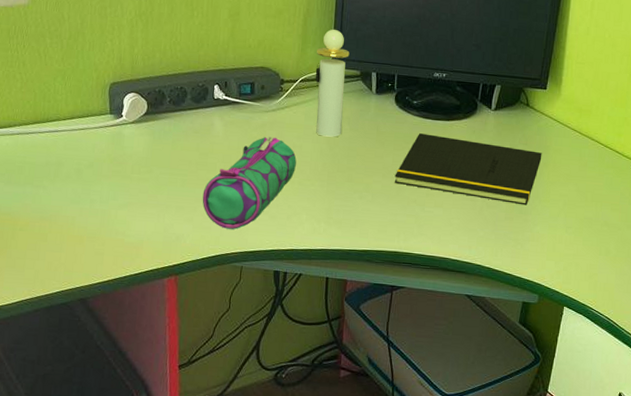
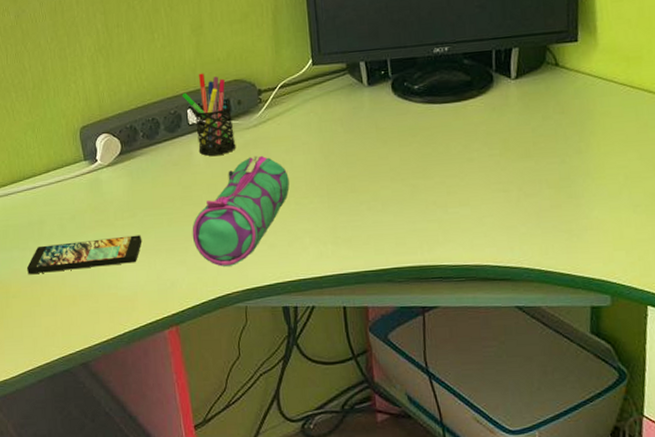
smartphone: none [37,186,155,215] -> present [26,235,142,274]
pen holder: none [211,55,255,131] -> present [181,73,236,156]
perfume bottle: present [315,29,350,137] -> none [293,21,336,145]
notepad: present [394,133,542,206] -> none [405,119,586,188]

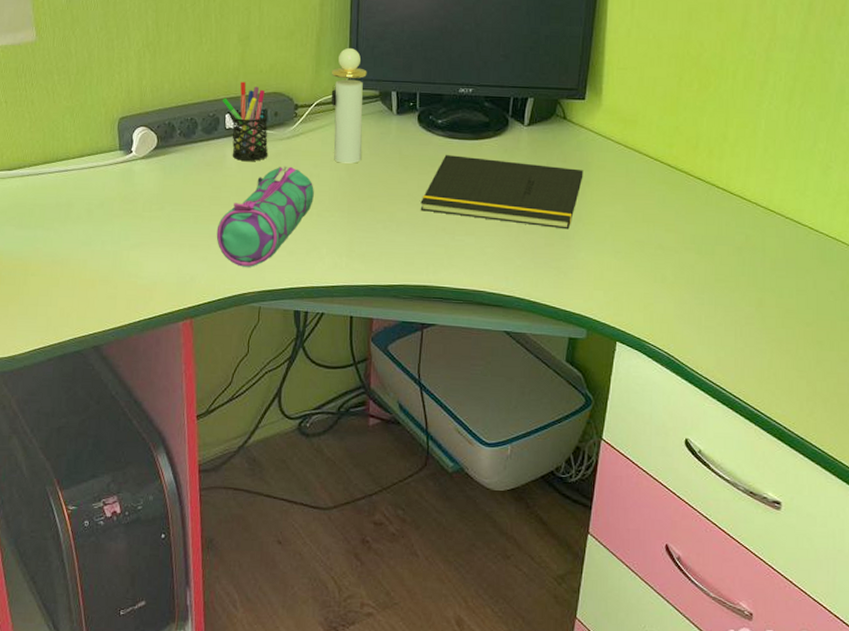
smartphone: present [26,235,142,274] -> none [49,227,167,255]
perfume bottle: none [293,21,336,145] -> present [331,47,367,164]
notepad: none [405,119,586,188] -> present [420,155,583,230]

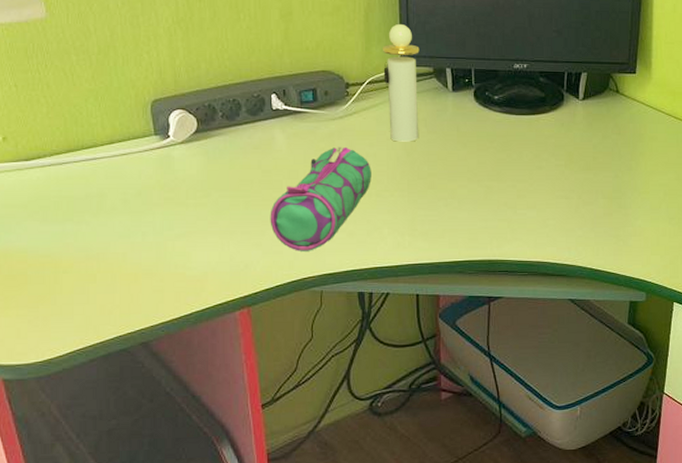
pen holder: present [222,81,268,161] -> none [266,60,321,142]
notepad: present [420,155,583,230] -> none [481,131,637,199]

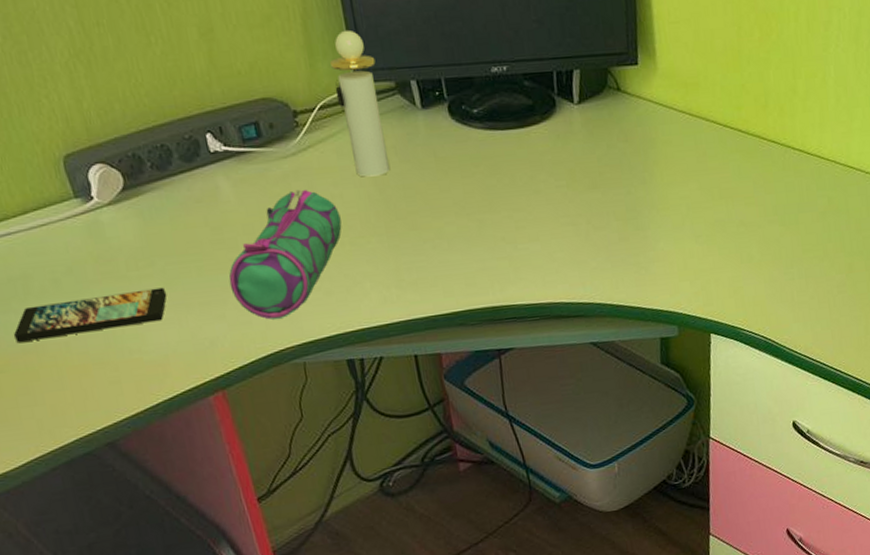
smartphone: none [81,215,216,249] -> present [13,287,167,342]

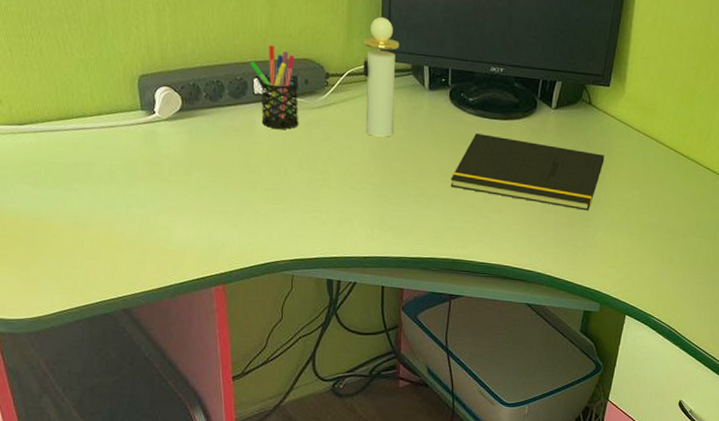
smartphone: present [13,287,167,342] -> none [69,188,196,220]
pen holder: none [196,89,273,191] -> present [249,45,299,129]
pencil case: present [229,189,342,320] -> none [247,136,346,236]
notepad: none [470,147,650,222] -> present [450,133,605,211]

